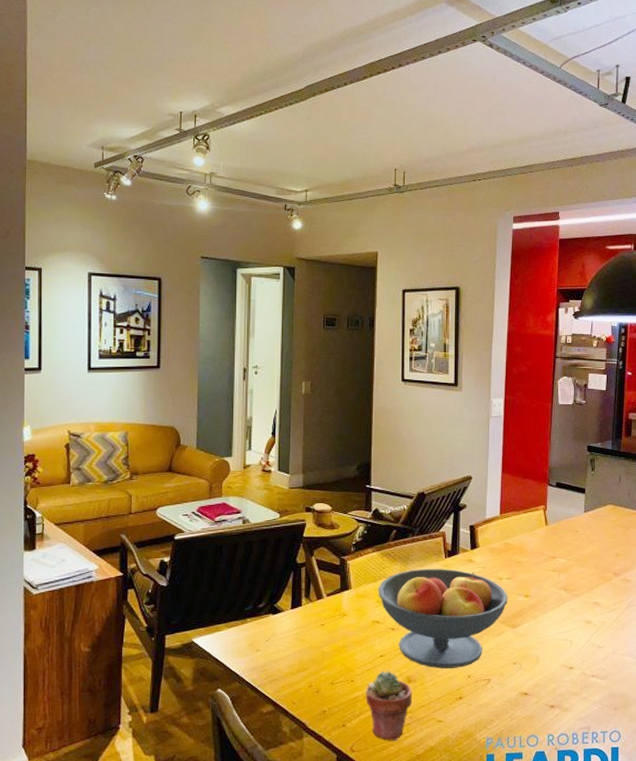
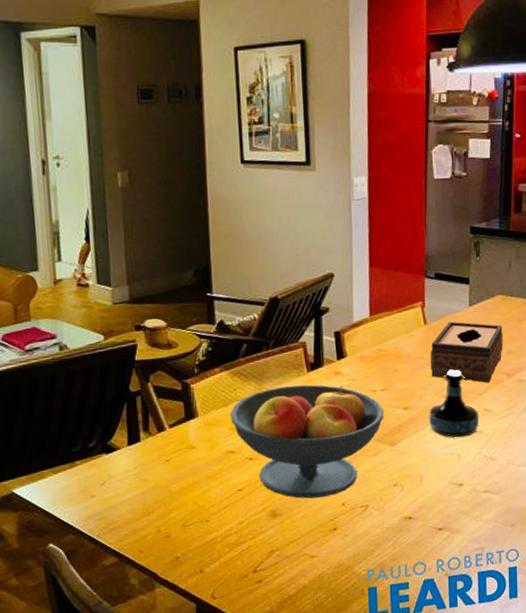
potted succulent: present [366,671,412,742] -> none [224,506,279,584]
tequila bottle: none [545,567,590,626] -> present [428,370,480,438]
tissue box: none [549,524,612,580] -> present [430,321,503,384]

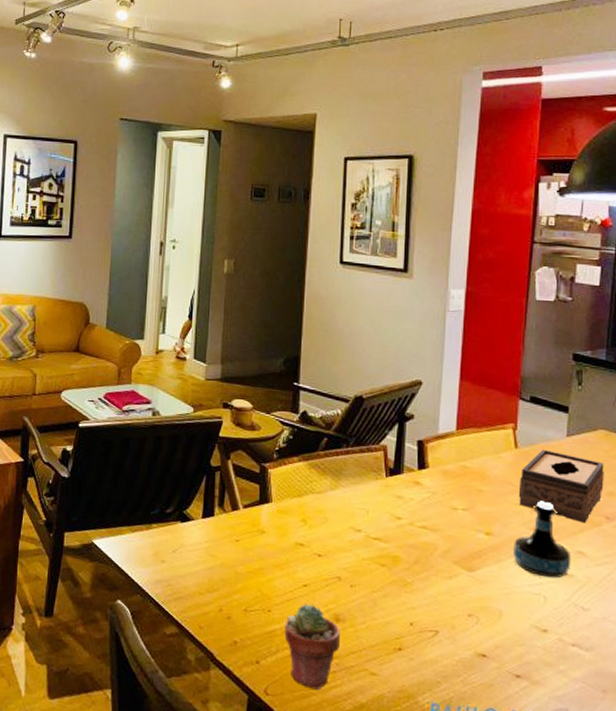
potted succulent: none [224,506,279,584] -> present [284,604,340,691]
fruit bowl: present [230,384,384,499] -> none [303,486,464,612]

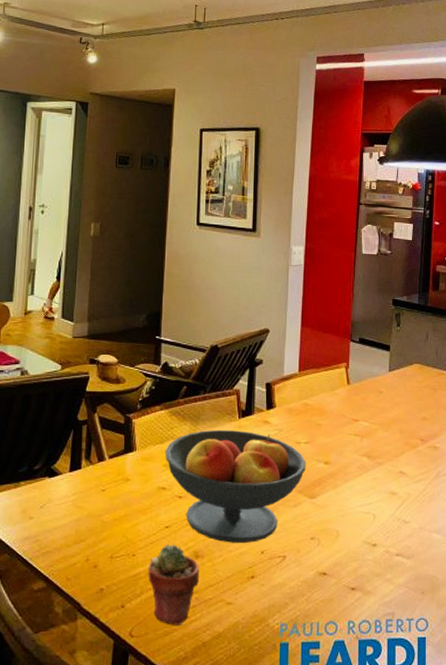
fruit bowl: none [303,486,464,612] -> present [165,429,306,543]
tequila bottle: present [512,502,572,579] -> none [347,431,395,497]
tissue box: present [518,449,604,524] -> none [351,384,419,447]

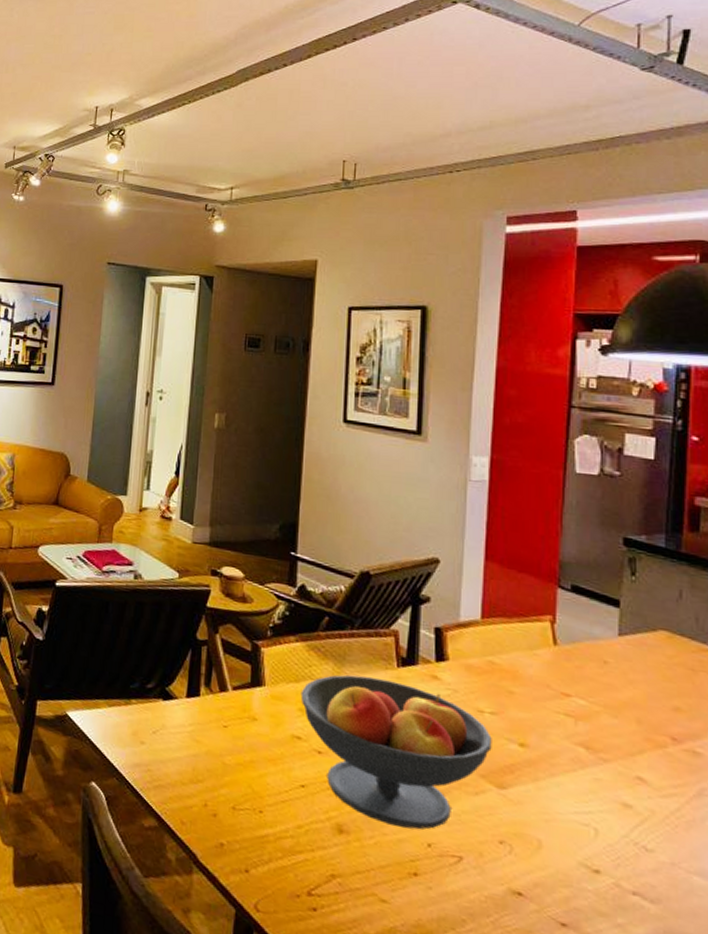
potted succulent: present [148,544,199,627] -> none [278,807,344,913]

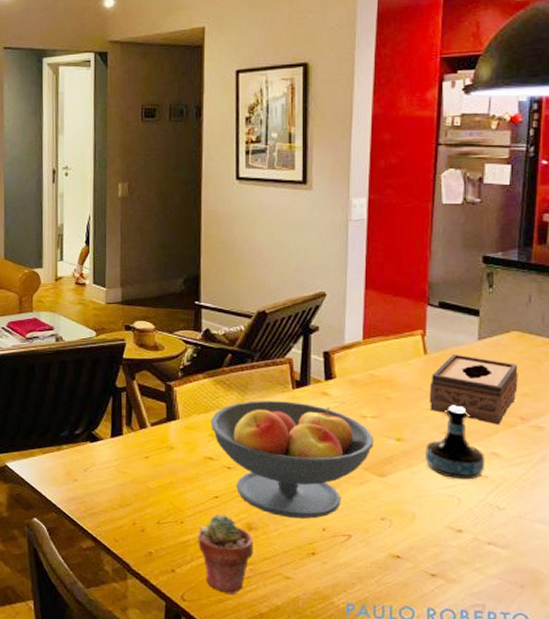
potted succulent: none [278,807,344,913] -> present [198,514,253,595]
tequila bottle: none [553,712,629,808] -> present [424,406,486,480]
tissue box: none [559,648,668,743] -> present [429,353,518,425]

